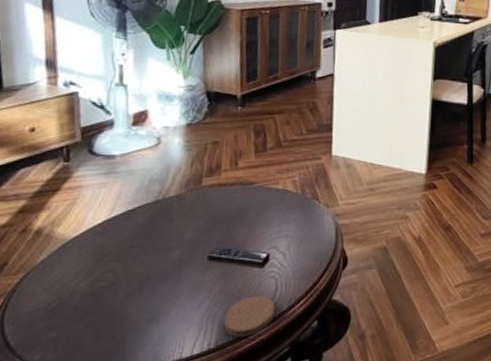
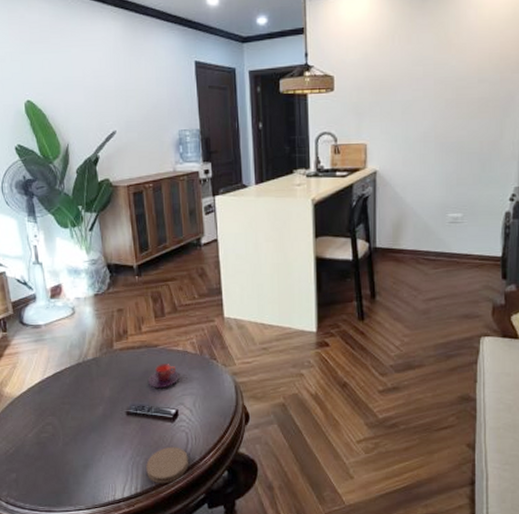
teacup: none [239,203,276,229] -> present [148,364,180,388]

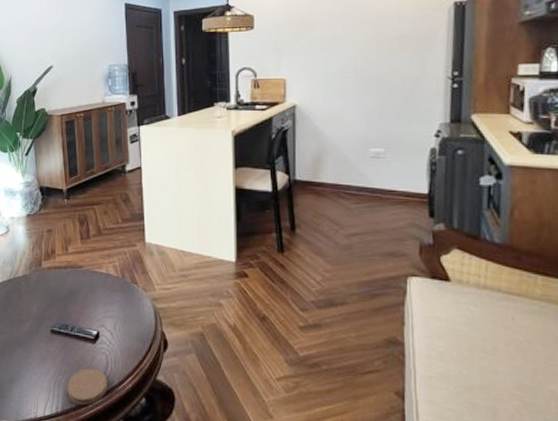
teacup: present [148,364,180,388] -> none [73,285,102,308]

